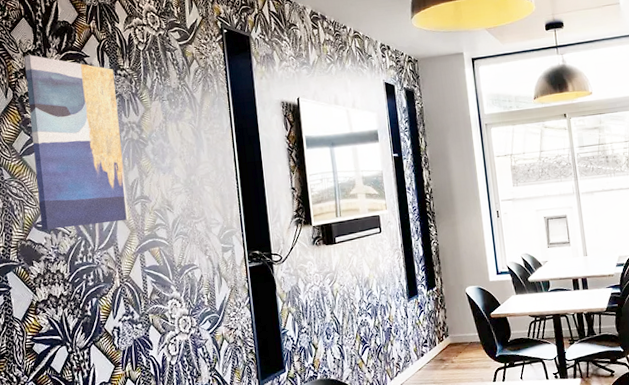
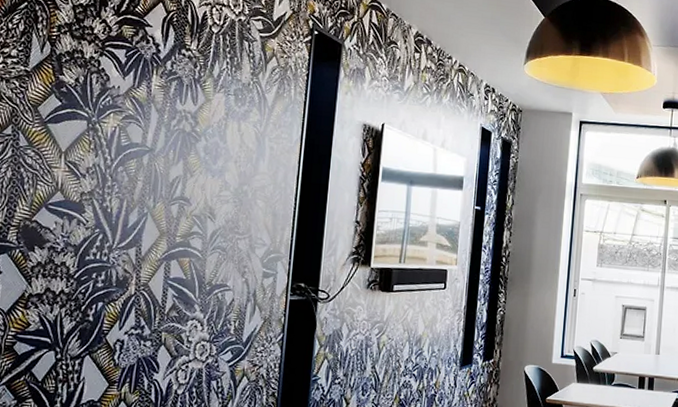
wall art: present [24,55,129,230] -> none [53,9,177,221]

